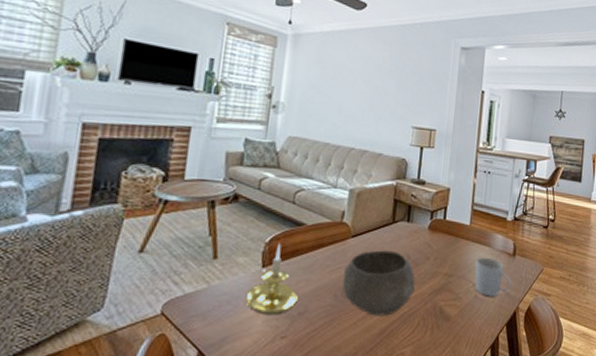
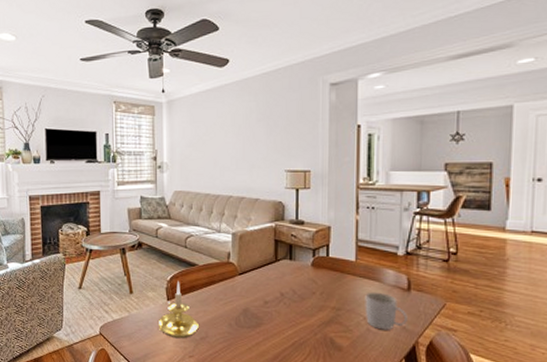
bowl: present [342,250,416,316] -> none [236,286,304,344]

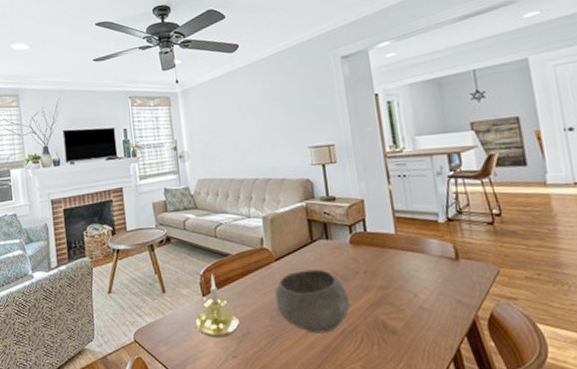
bowl: none [236,286,304,344] -> present [275,269,351,334]
mug: present [365,292,408,330] -> none [411,264,462,306]

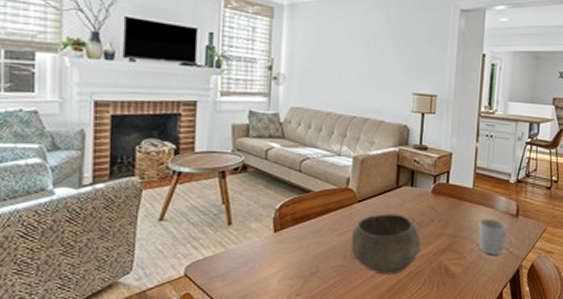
candle holder: present [195,274,240,338] -> none [260,209,311,276]
mug: none [411,264,462,306] -> present [478,218,515,255]

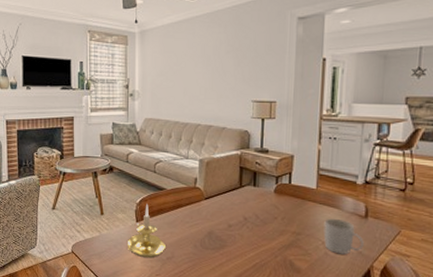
candle holder: none [260,209,311,276] -> present [127,203,167,258]
bowl: present [351,214,421,275] -> none [201,210,266,265]

